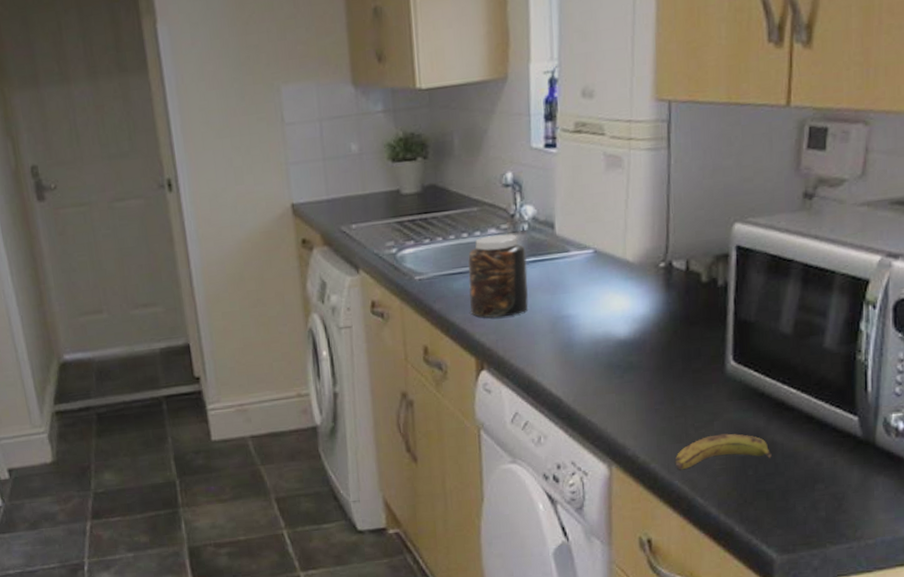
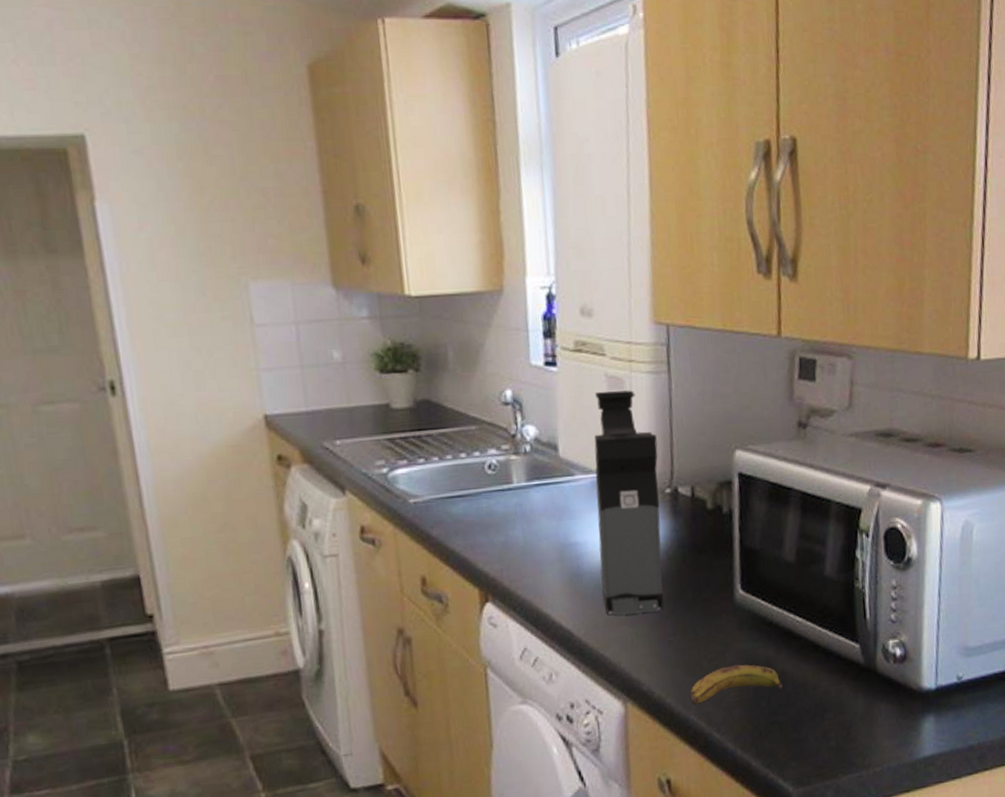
jar: present [468,234,529,319] -> none [467,455,534,546]
coffee maker: none [590,167,654,384] -> present [594,390,664,616]

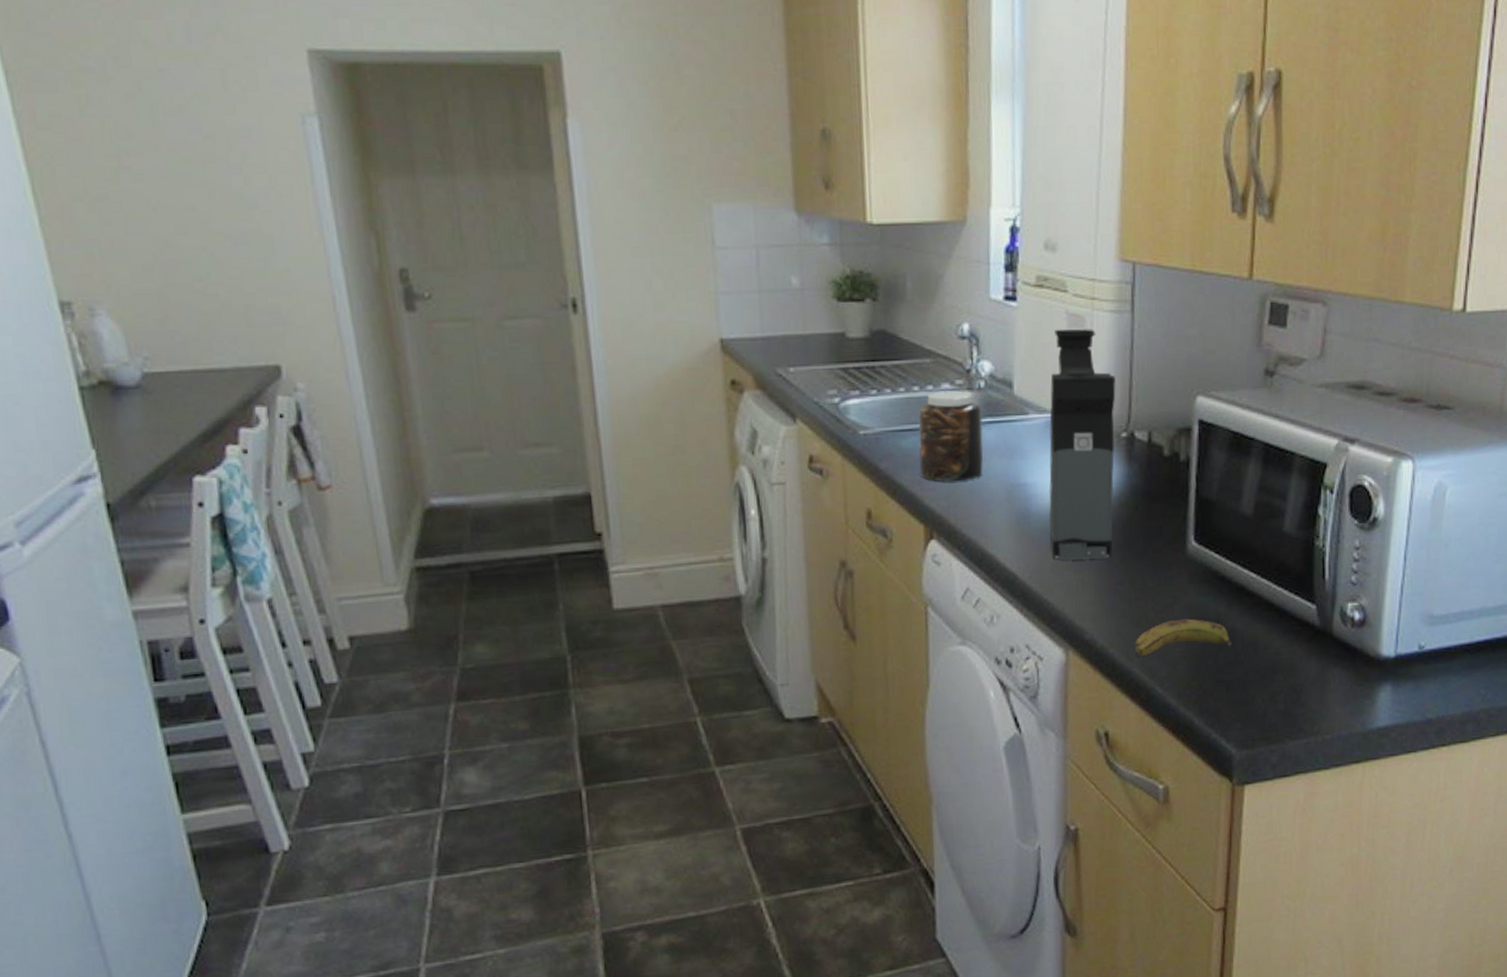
jar: none [467,455,534,546] -> present [918,390,983,483]

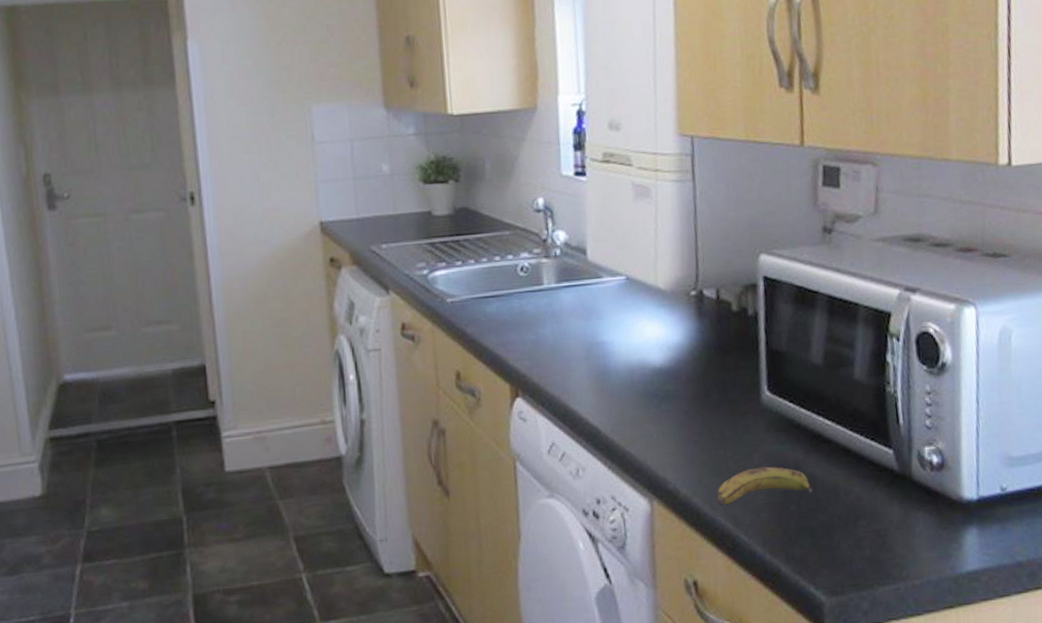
jar: present [918,390,983,483] -> none [501,259,563,344]
coffee maker: present [1049,329,1116,560] -> none [621,197,689,414]

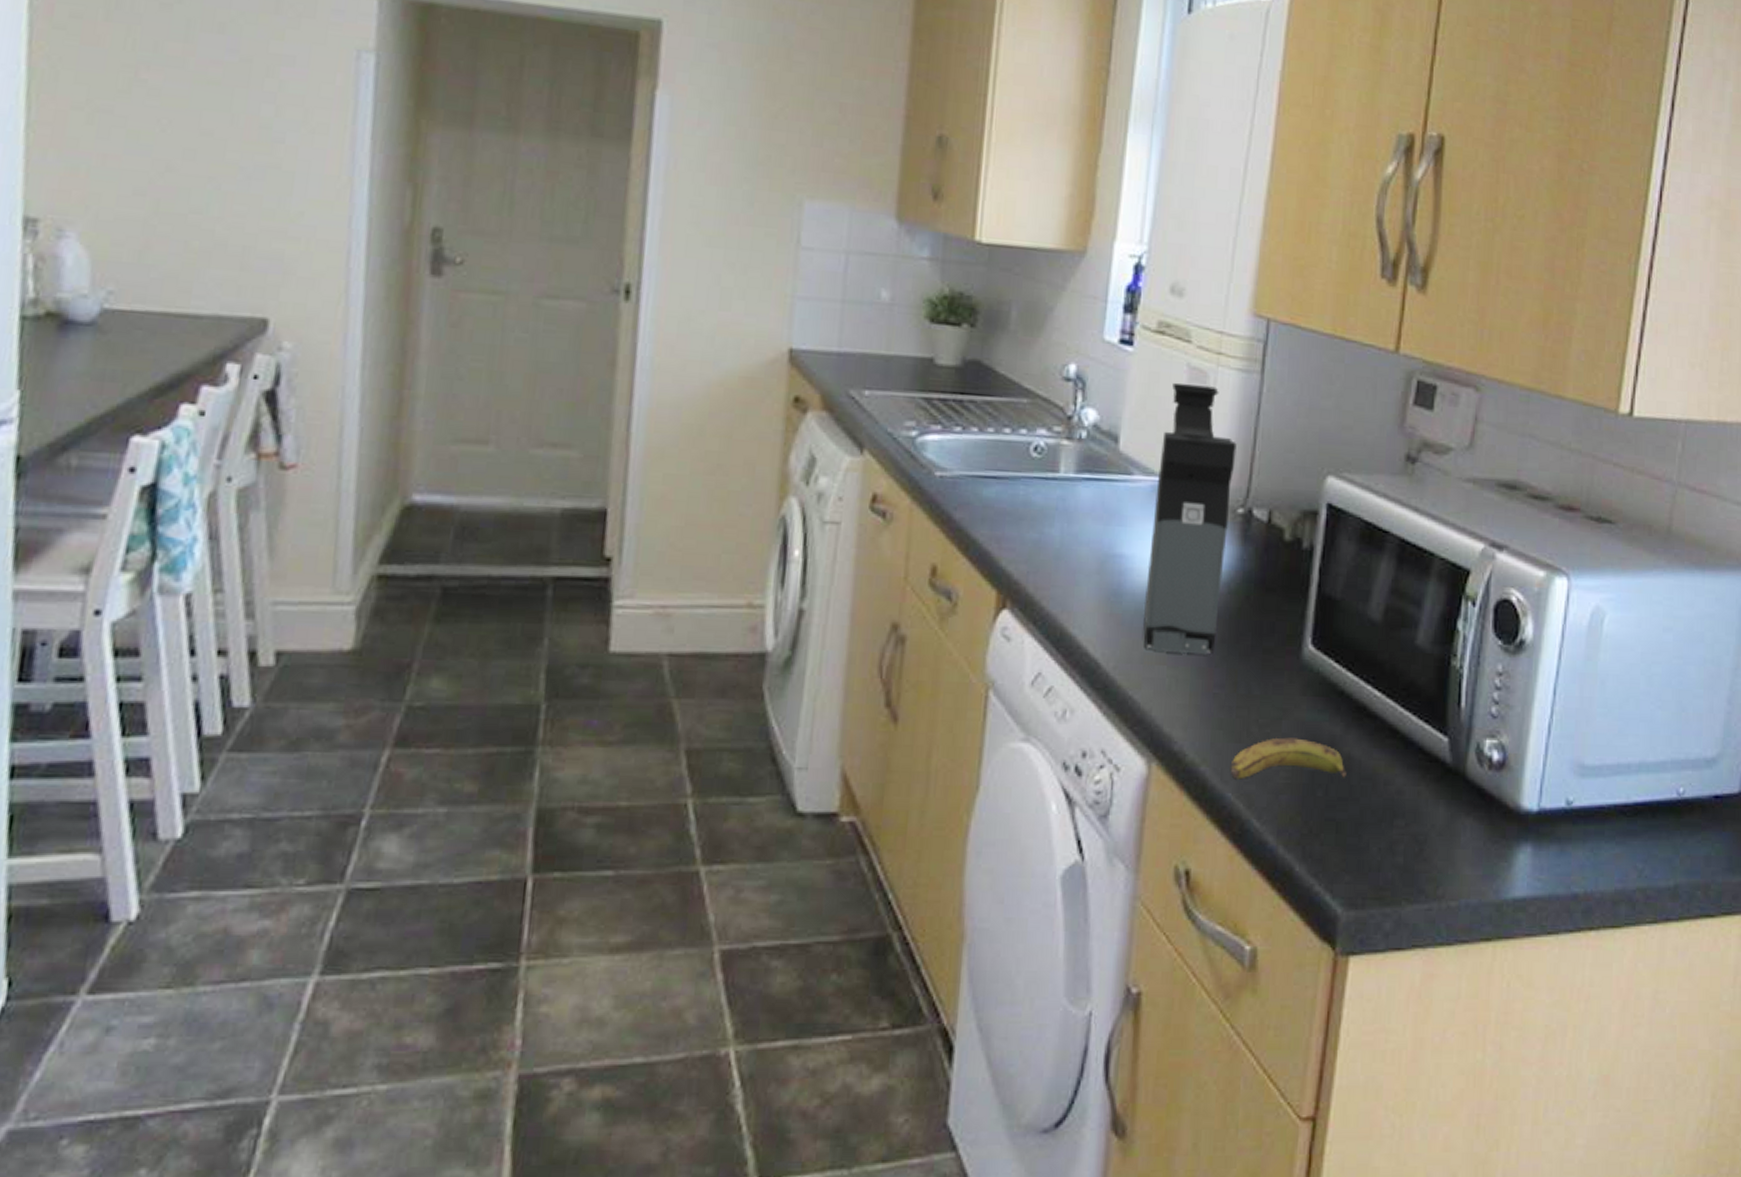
coffee maker: none [621,197,689,414] -> present [1143,382,1237,655]

